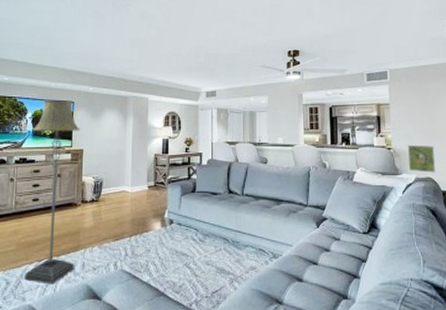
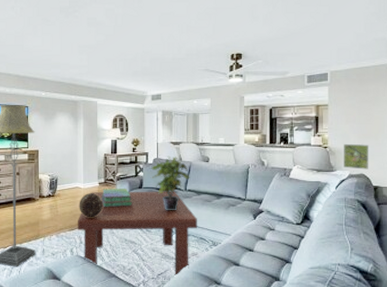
coffee table: none [123,195,257,295] -> present [78,191,198,277]
decorative sphere: none [125,198,153,226] -> present [79,193,104,218]
stack of books: none [150,193,185,213] -> present [101,189,133,207]
potted plant: none [205,156,247,218] -> present [151,155,190,211]

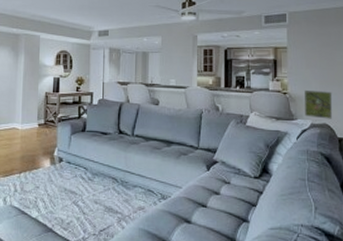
coffee table: present [78,191,198,277] -> none [13,134,146,234]
decorative sphere: present [79,193,104,218] -> none [15,135,43,163]
stack of books: present [101,189,133,207] -> none [40,131,75,152]
potted plant: present [151,155,190,211] -> none [96,96,138,159]

